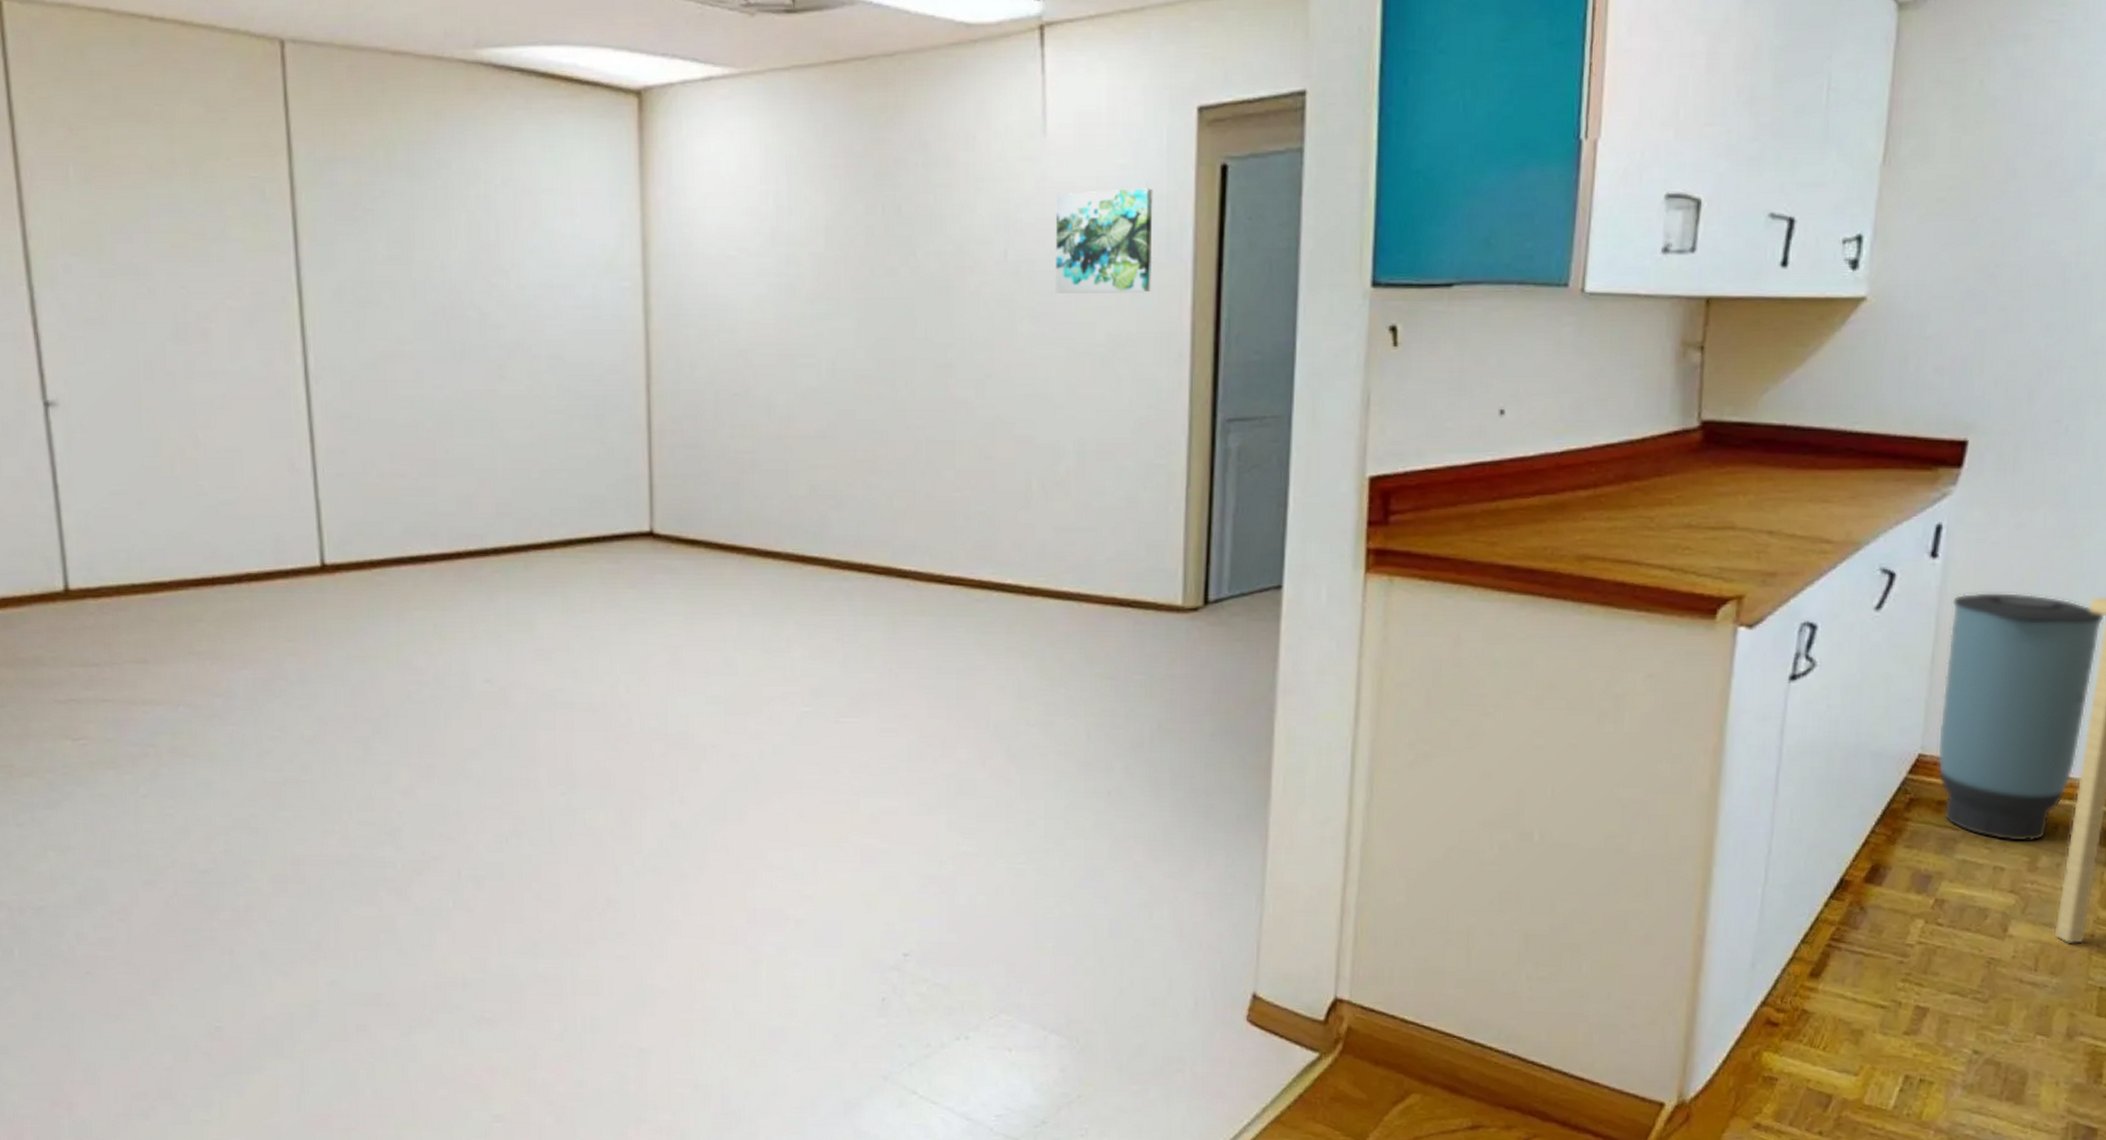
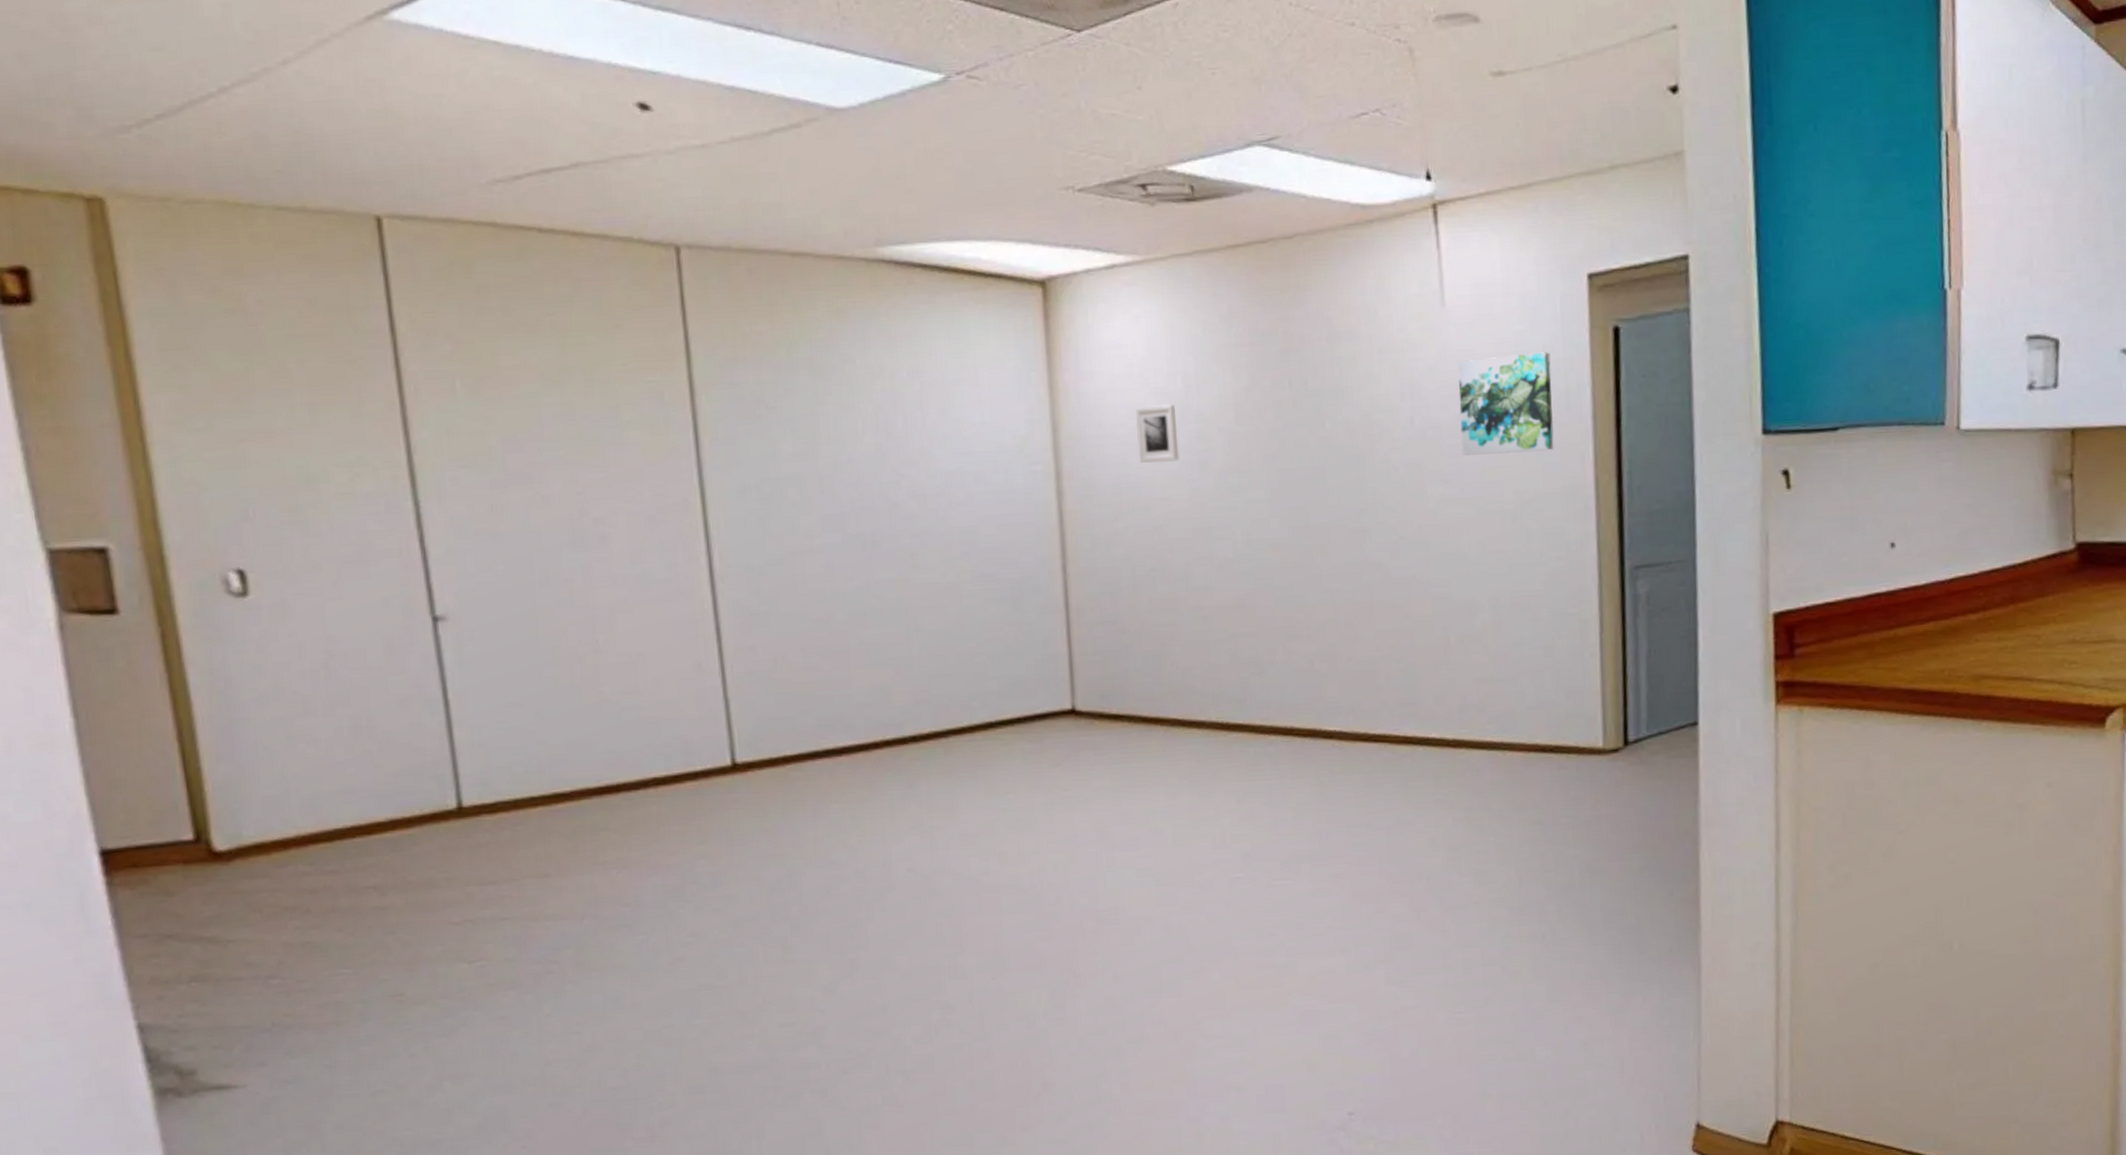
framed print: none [725,224,767,285] -> present [1135,404,1179,463]

